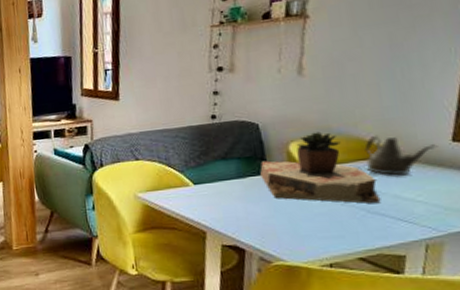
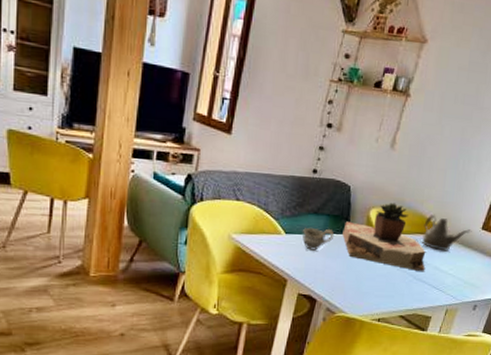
cup: none [213,173,251,198] -> present [302,227,335,251]

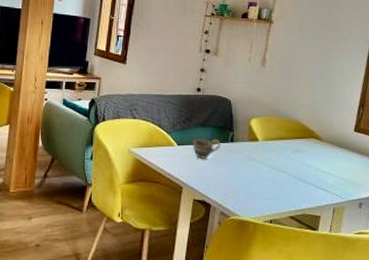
succulent plant: present [342,202,426,272] -> none [228,112,308,174]
teapot: present [422,214,472,251] -> none [301,120,346,153]

